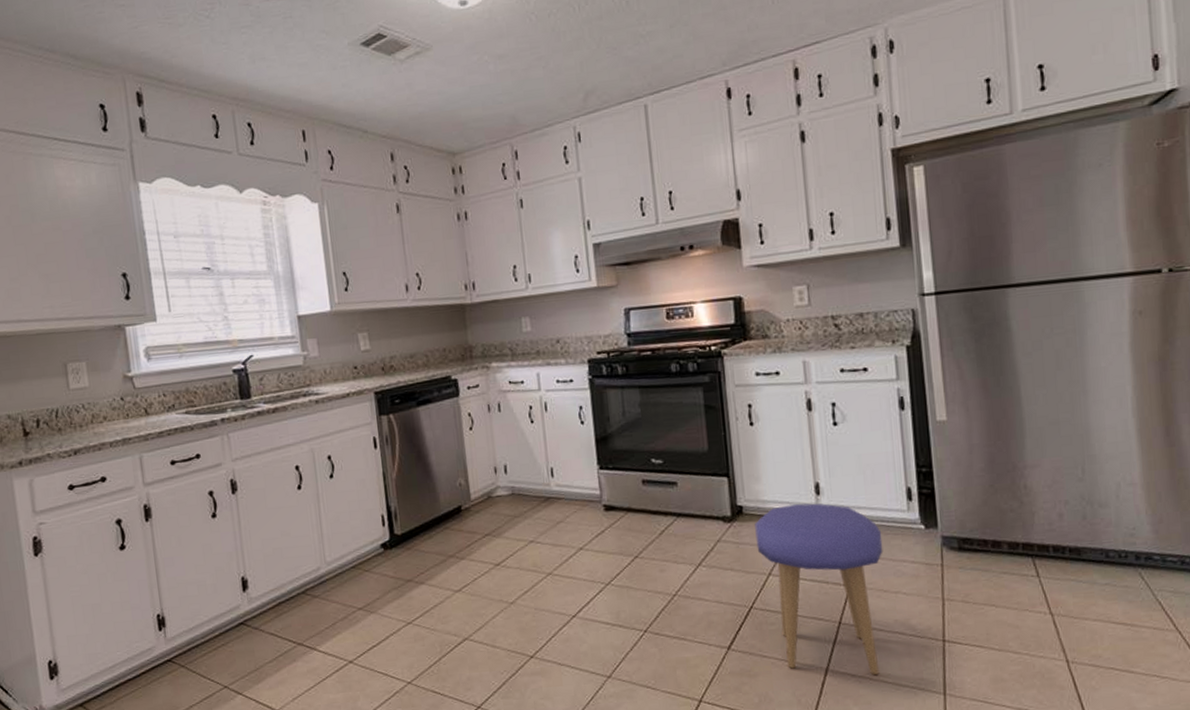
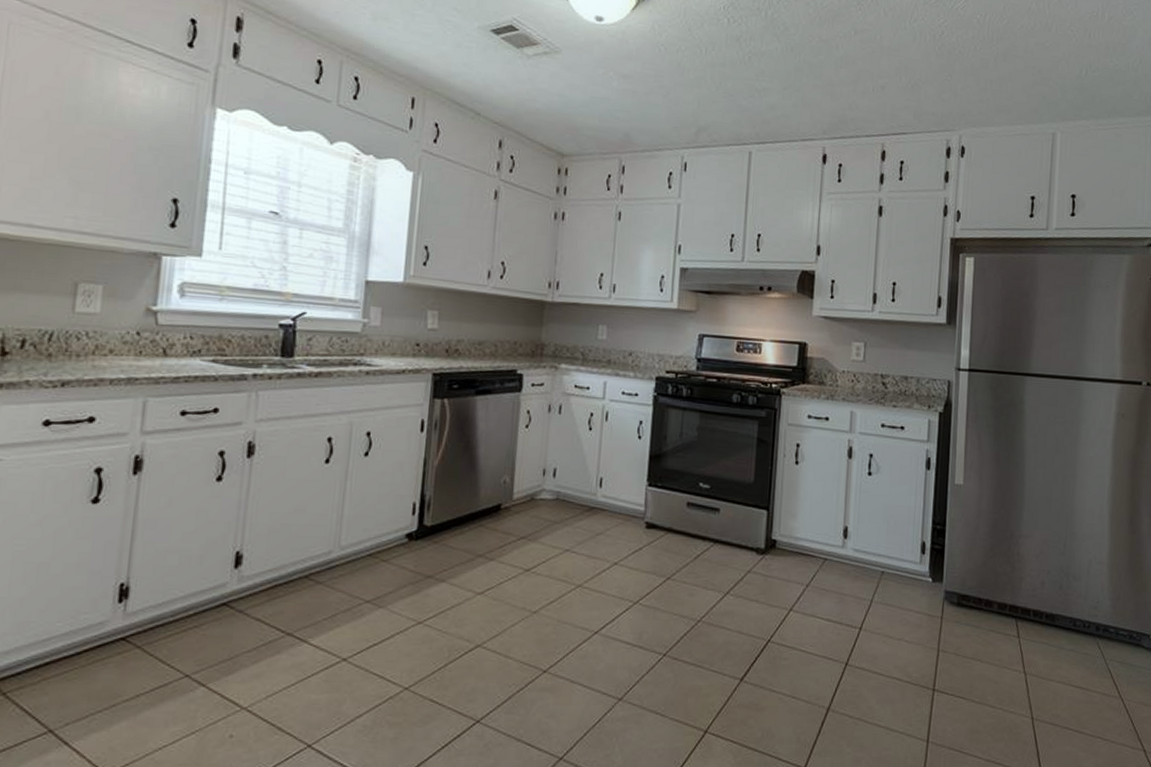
stool: present [755,503,883,676] -> none [783,545,895,719]

